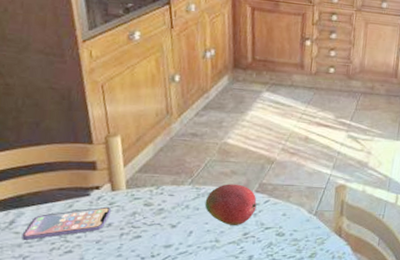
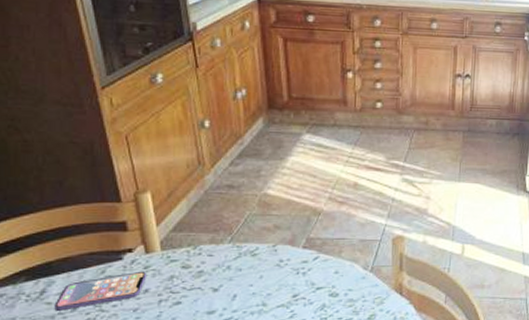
fruit: present [204,184,257,225] -> none [247,240,305,286]

